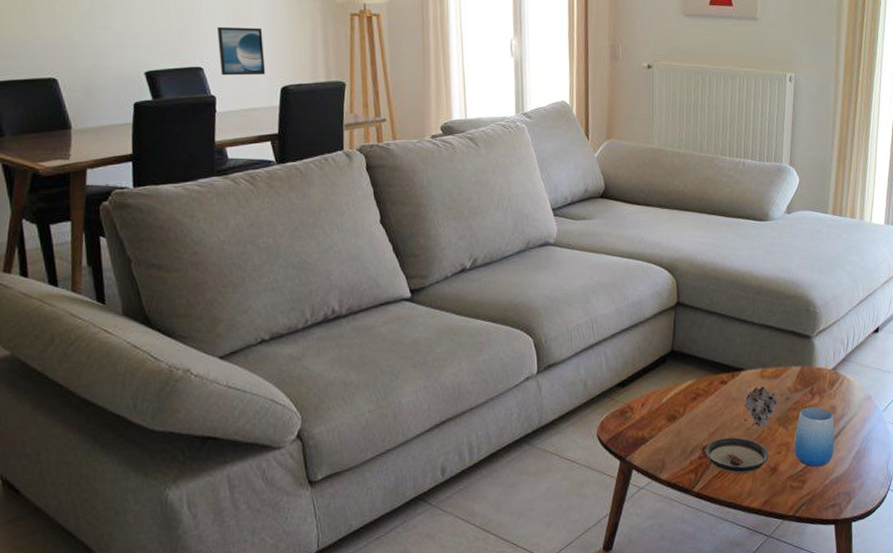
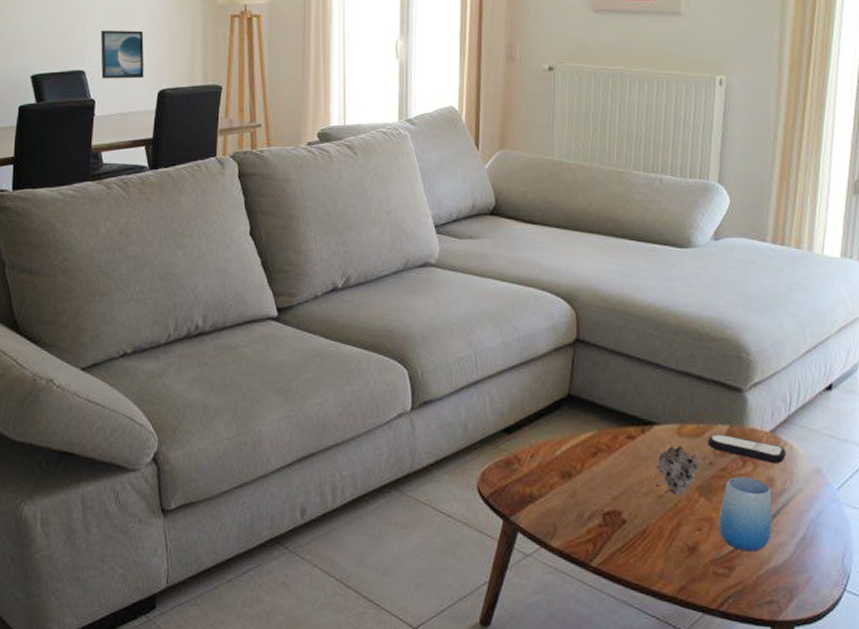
saucer: present [705,437,770,475] -> none [606,505,688,552]
remote control: none [784,373,845,395] -> present [707,433,787,464]

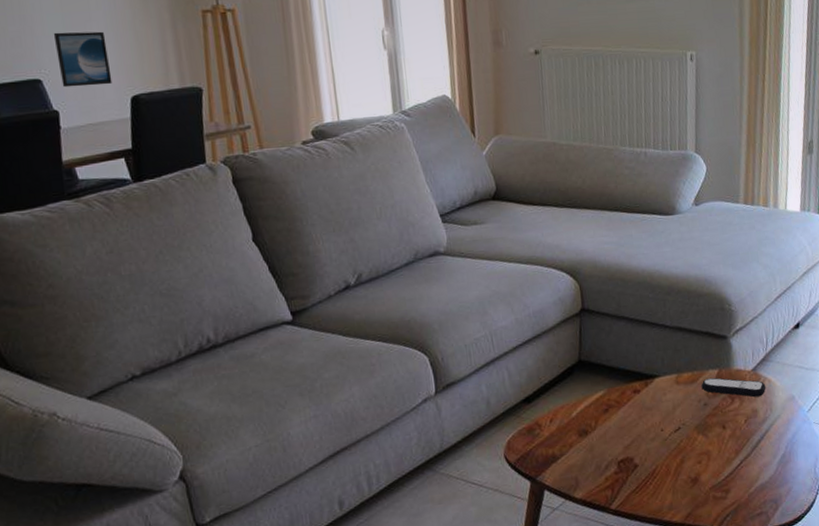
succulent plant: present [657,446,699,496] -> none [660,393,696,437]
cup: present [718,476,773,551] -> none [714,411,759,475]

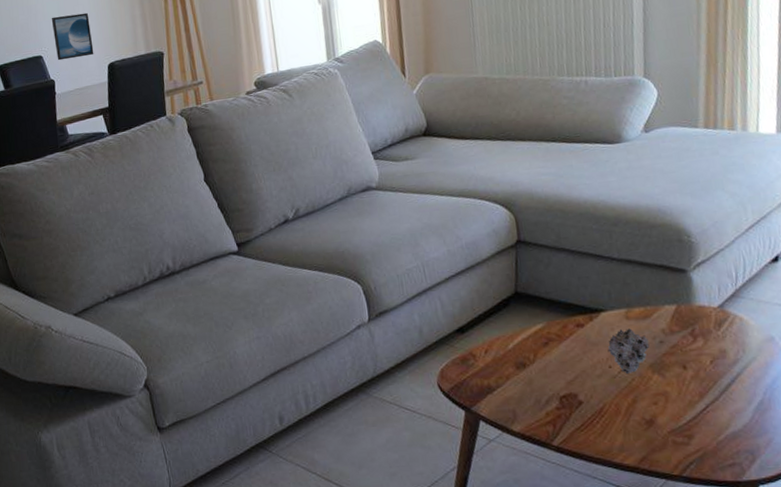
succulent plant: none [660,393,696,437] -> present [608,328,650,375]
remote control: present [701,377,766,398] -> none [656,313,737,337]

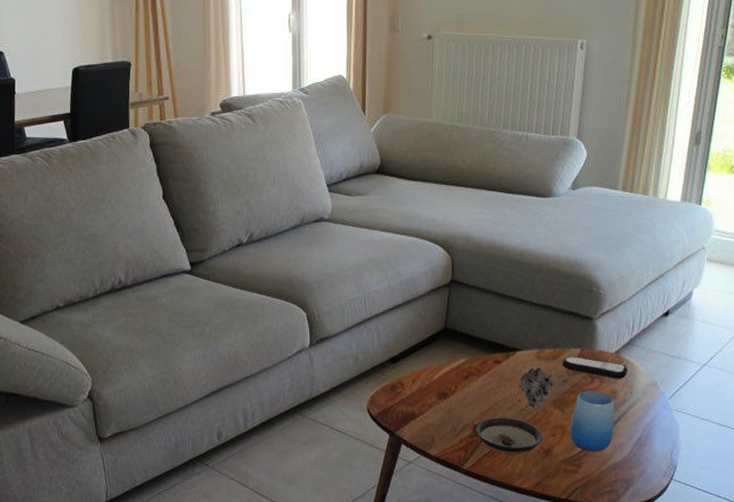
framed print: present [51,12,94,61] -> none [15,11,59,59]
saucer: none [563,386,644,428] -> present [476,418,544,455]
remote control: none [656,313,737,337] -> present [562,356,628,379]
cup: none [673,351,729,420] -> present [570,390,615,452]

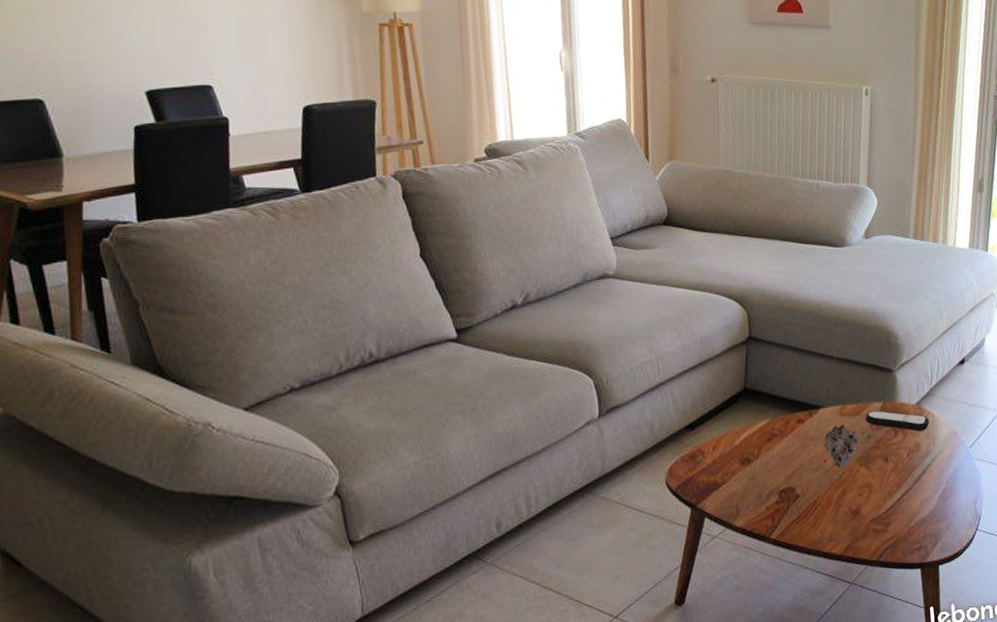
saucer: present [476,418,544,455] -> none [782,479,851,519]
cup: present [570,390,615,452] -> none [876,445,920,509]

